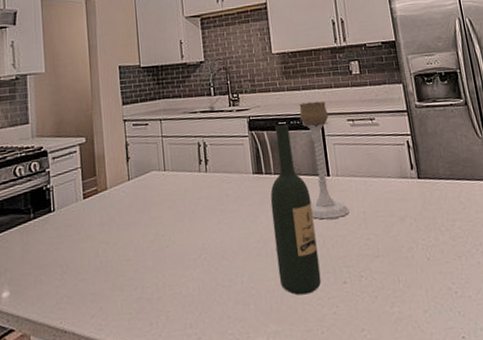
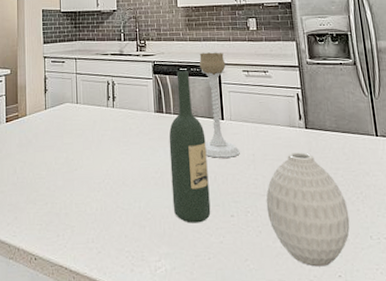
vase: none [380,205,471,330] -> present [266,152,350,267]

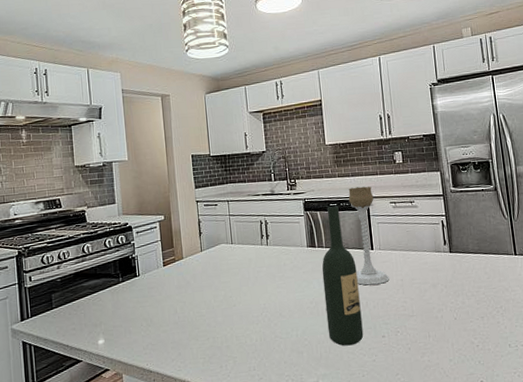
vase: present [266,152,350,267] -> none [414,274,491,375]

